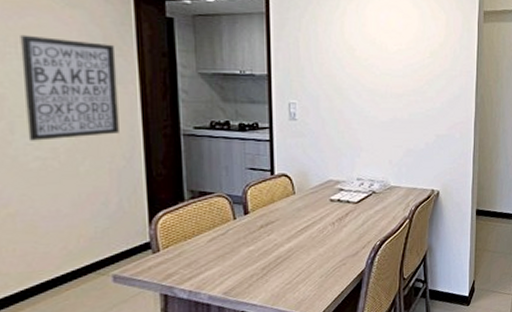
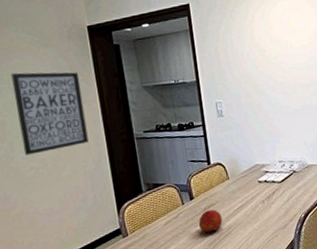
fruit: none [251,228,282,255] -> present [198,209,223,233]

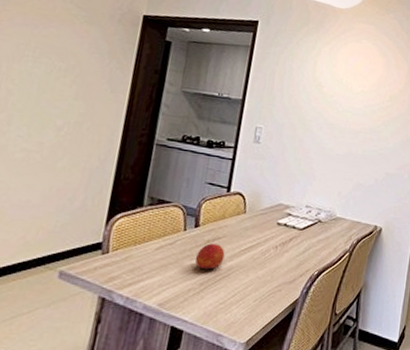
wall art: present [11,72,89,155] -> none [21,41,117,137]

